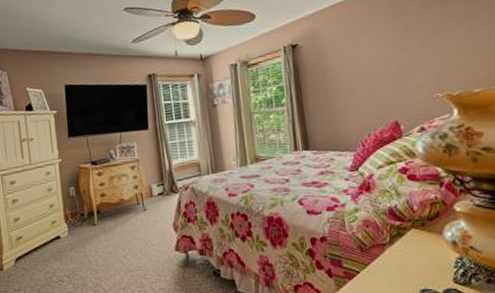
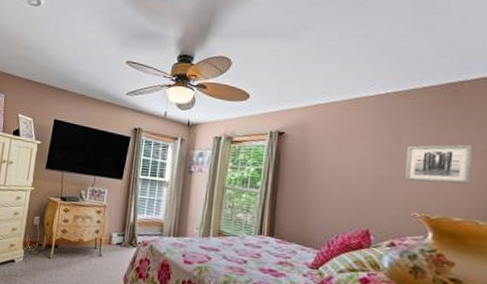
wall art: none [418,15,483,65] -> present [404,144,474,185]

